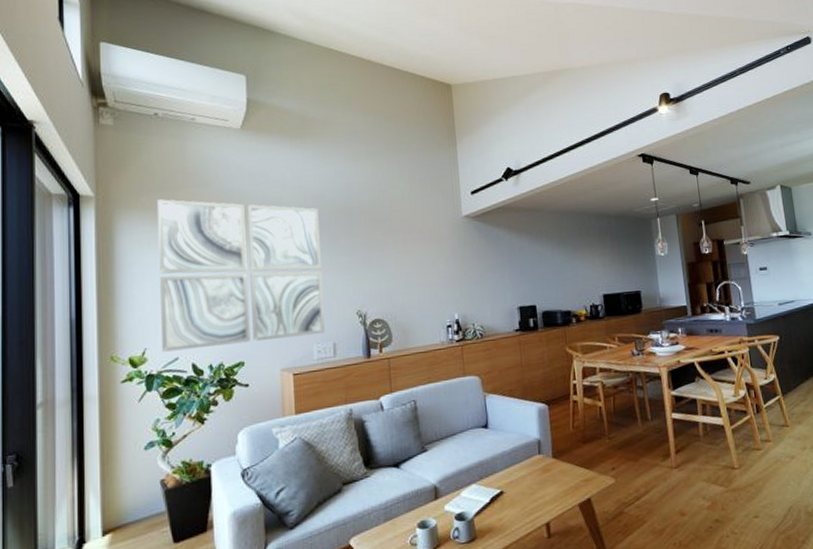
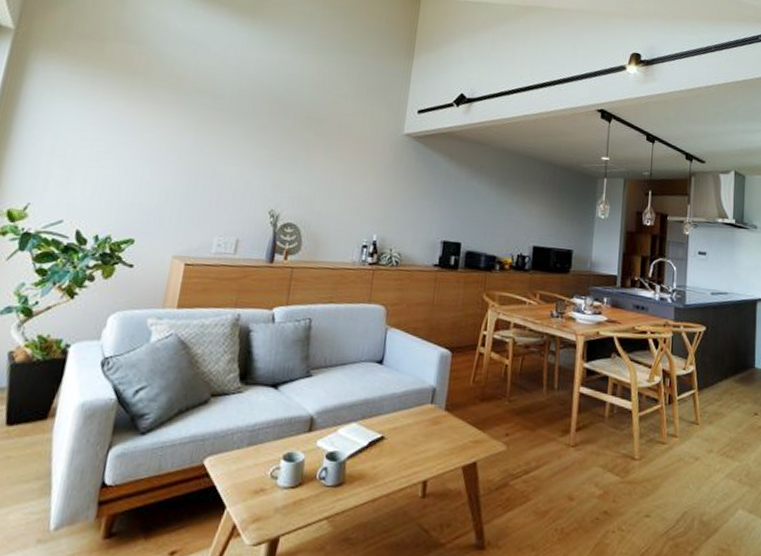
wall art: present [158,199,325,352] -> none [47,47,253,226]

